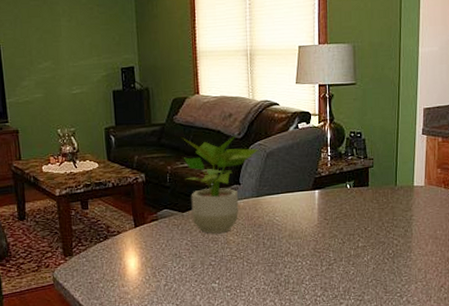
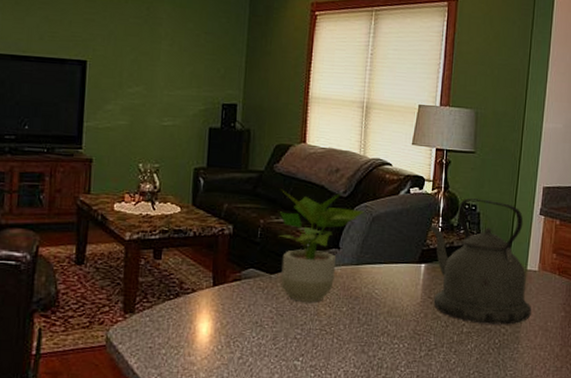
kettle: none [319,126,421,238] -> present [429,198,531,325]

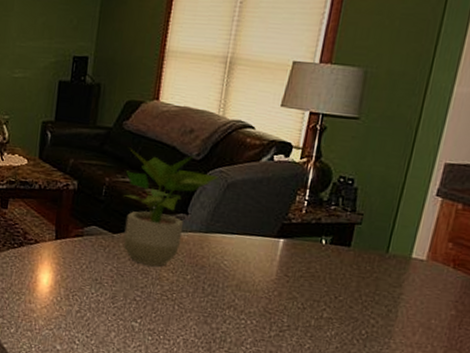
kettle: present [429,198,531,325] -> none [290,170,413,316]

